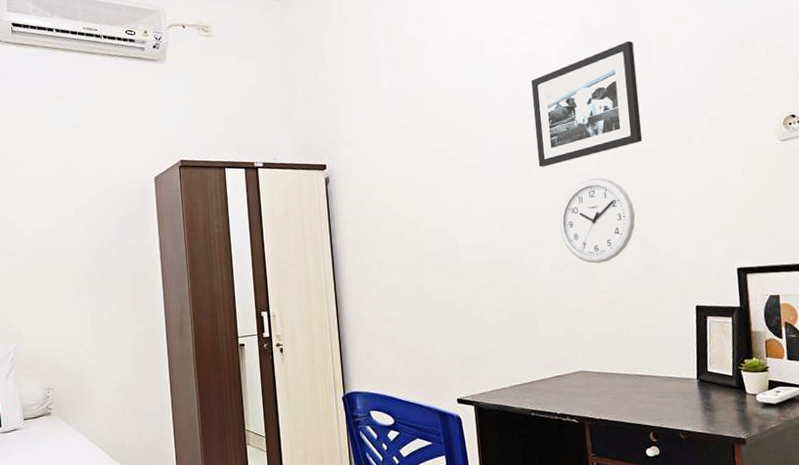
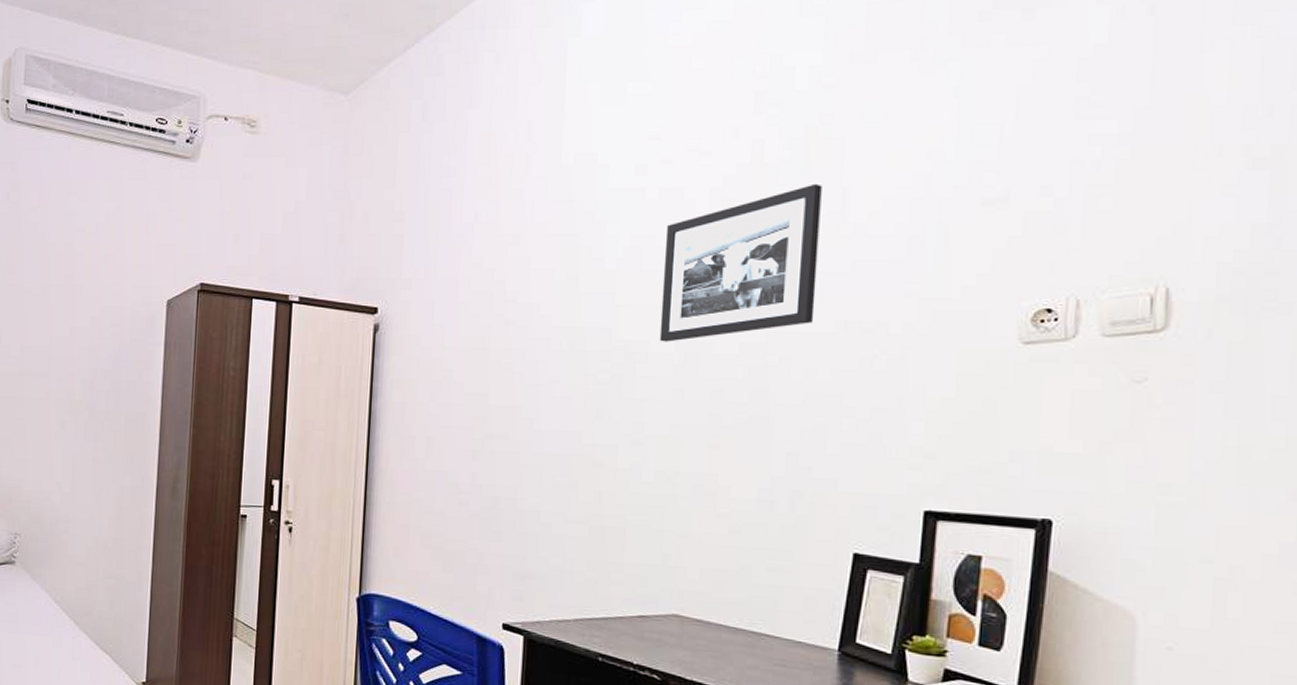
wall clock: present [559,177,636,264] -> none [675,365,786,478]

